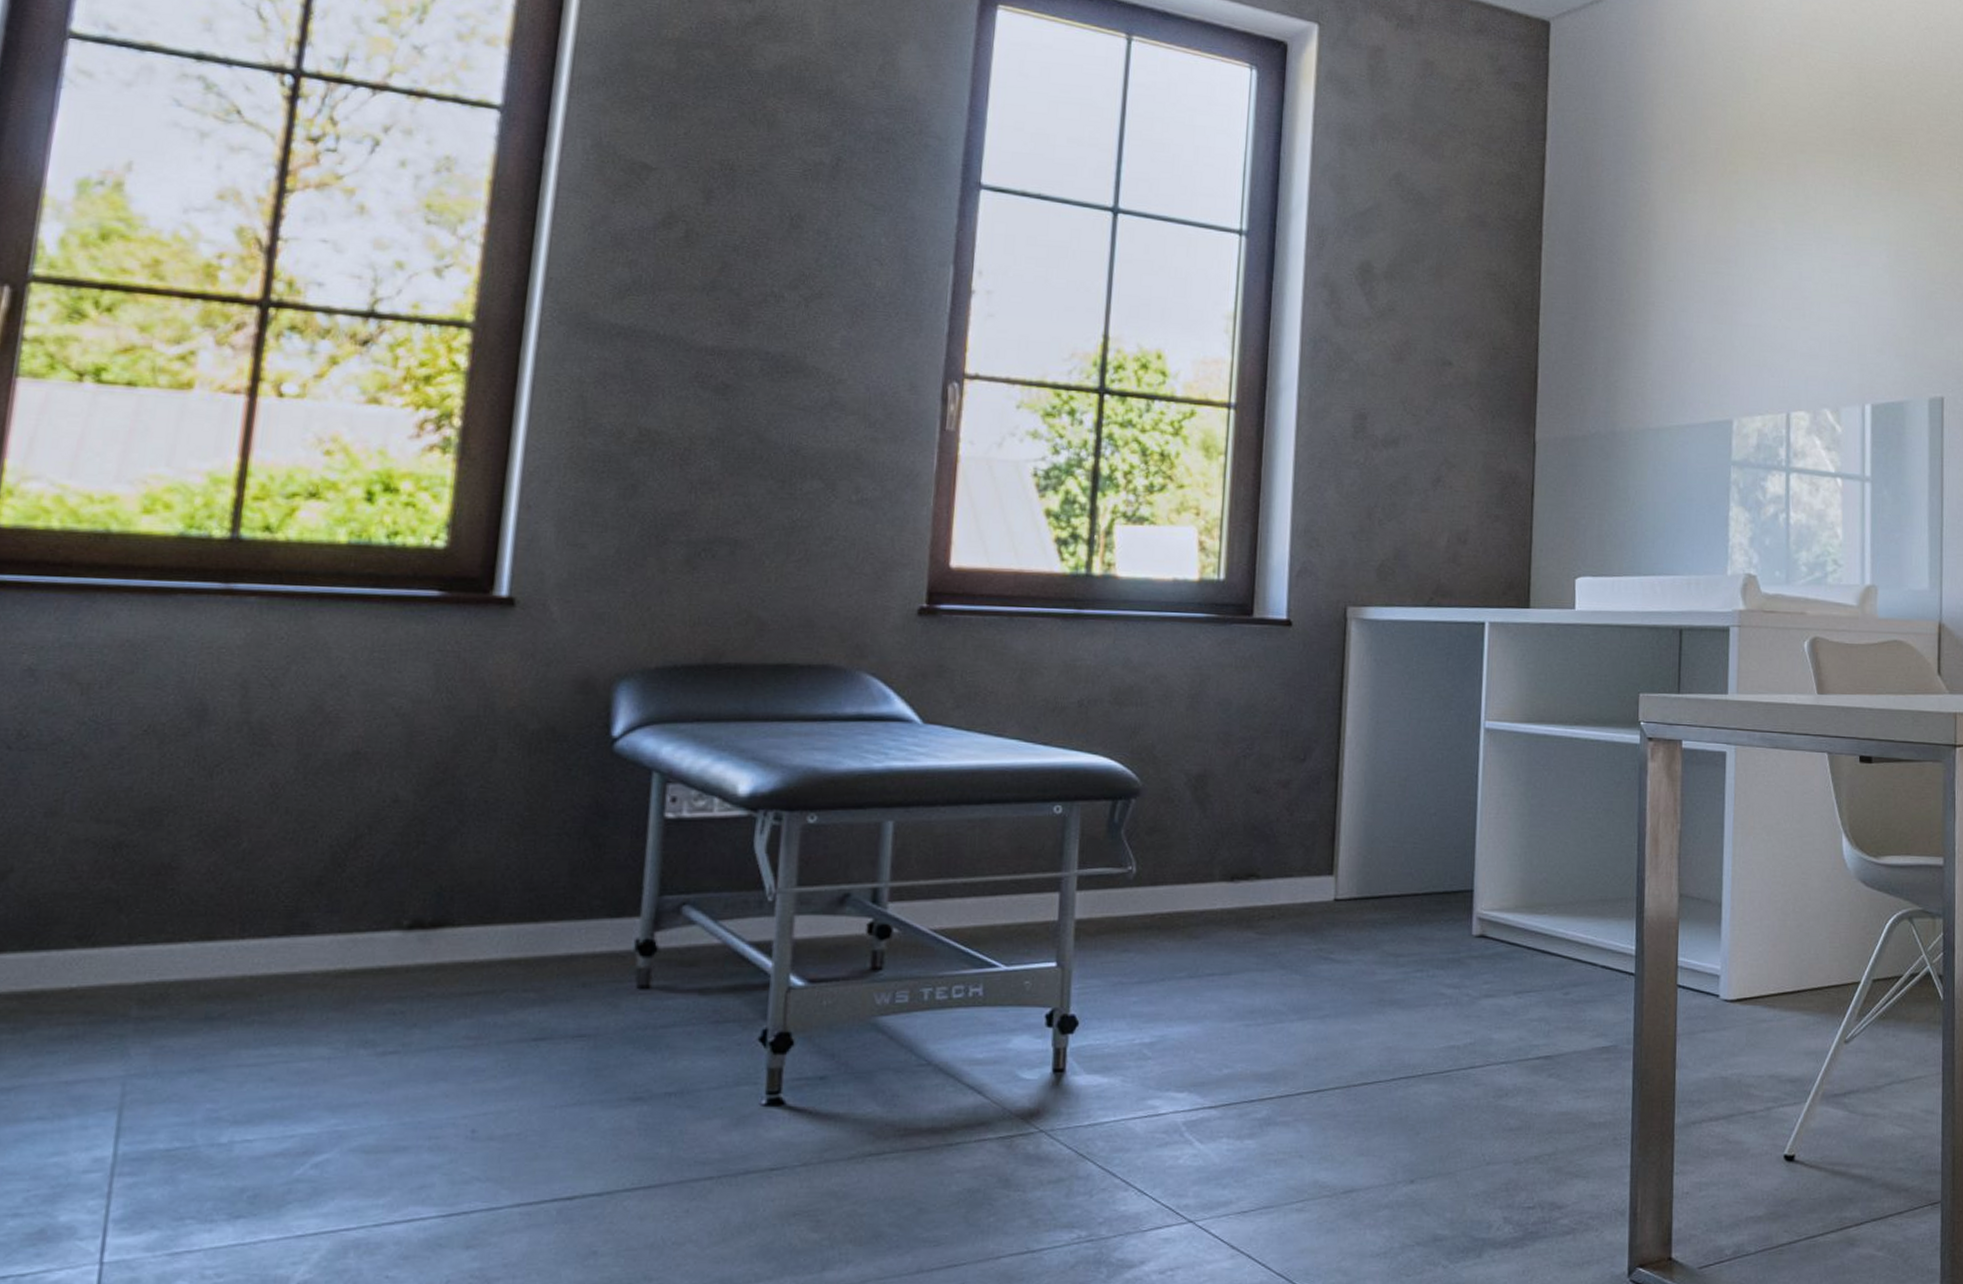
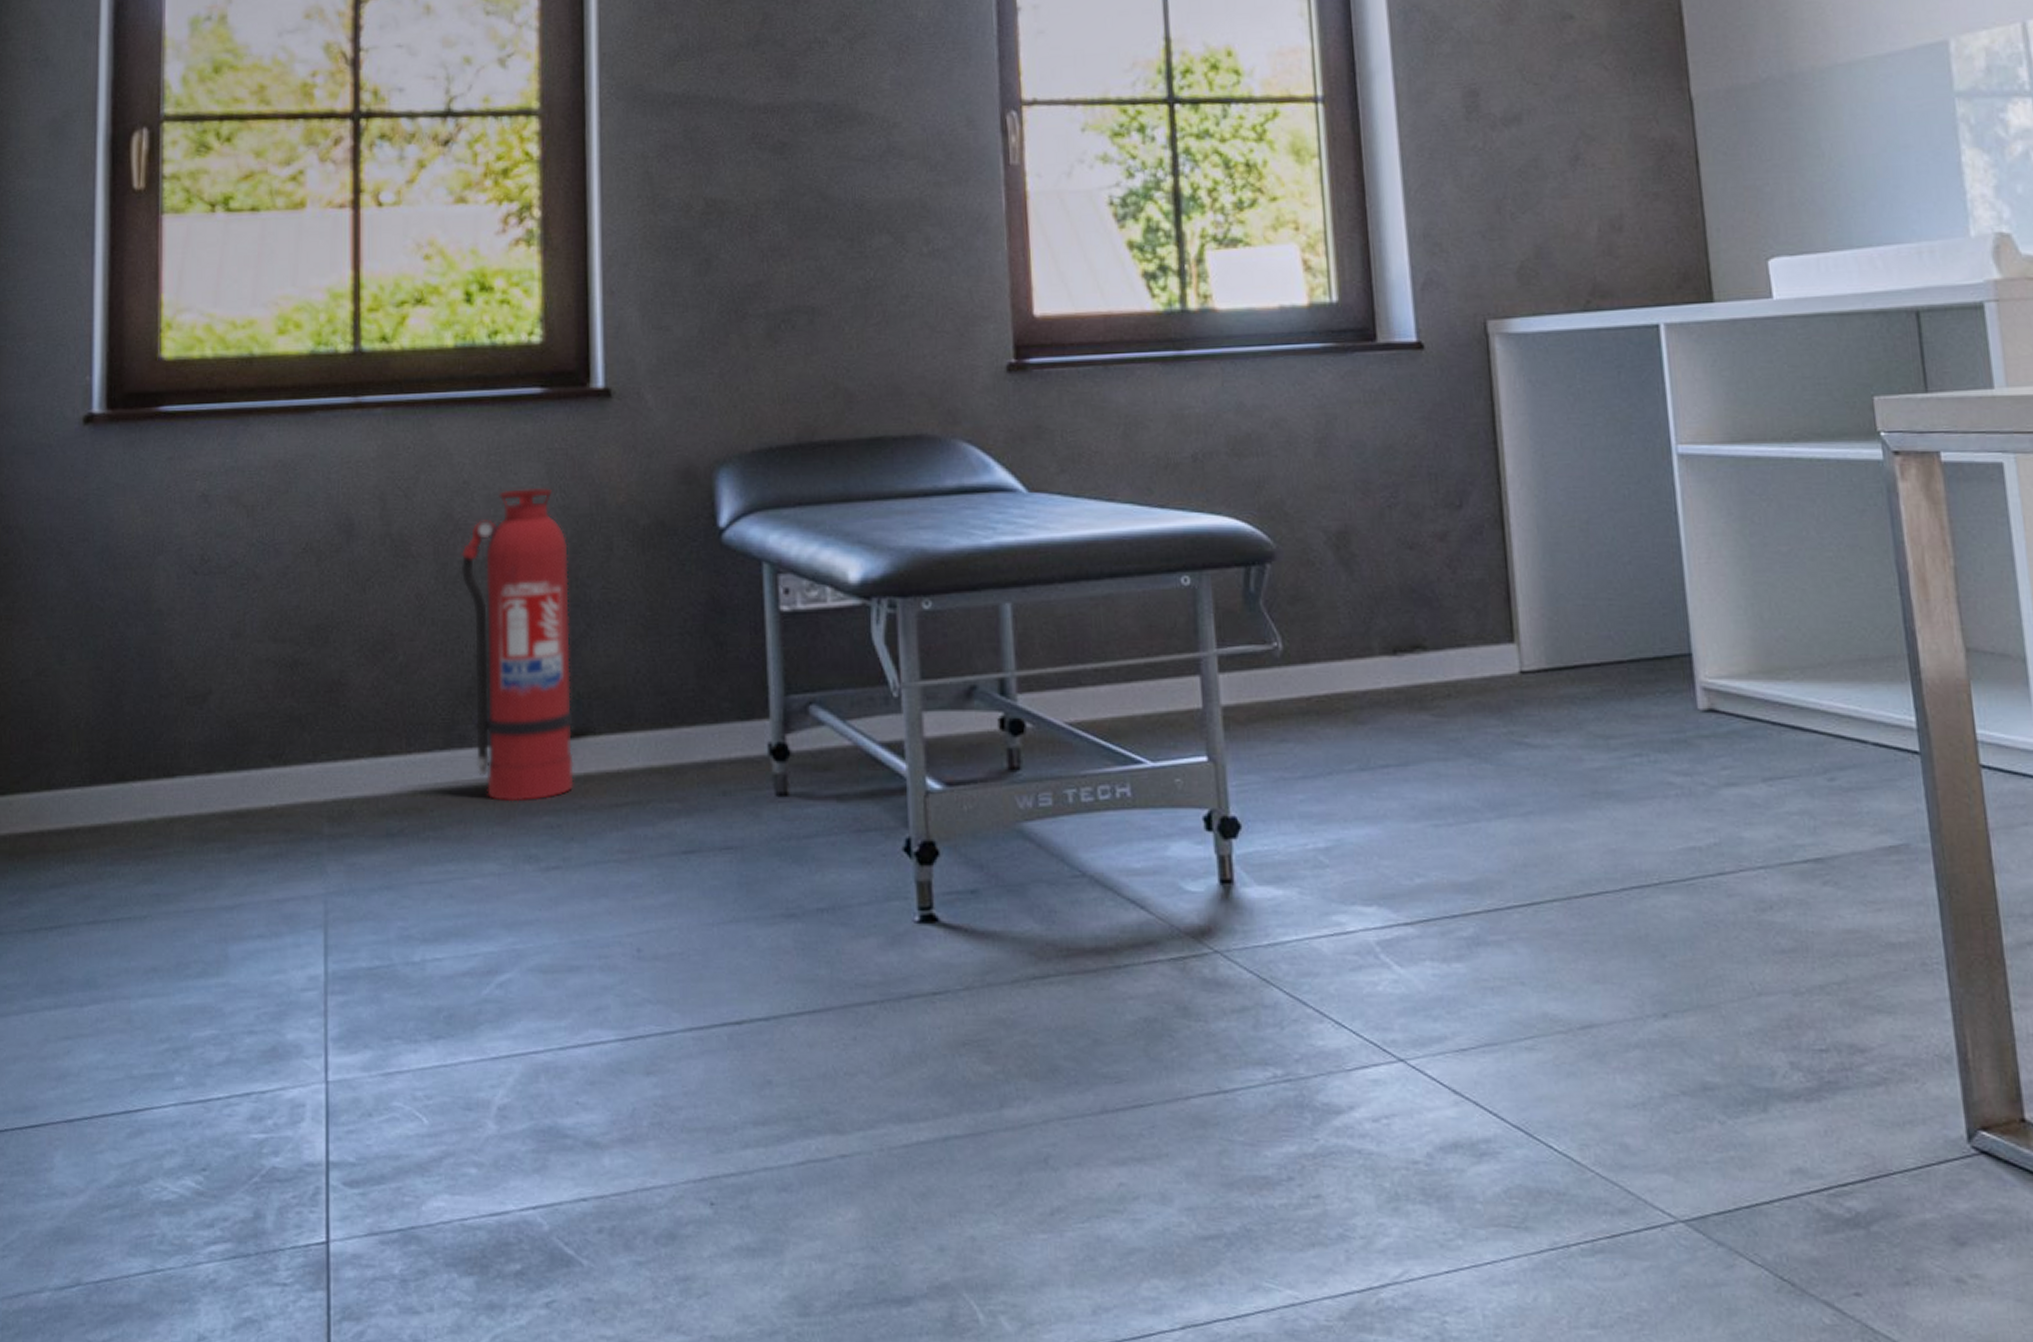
fire extinguisher: none [318,686,448,989] -> present [462,488,574,802]

